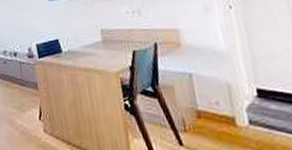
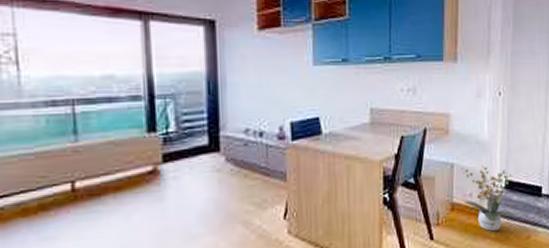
potted plant: none [200,74,282,141] -> present [461,164,517,232]

